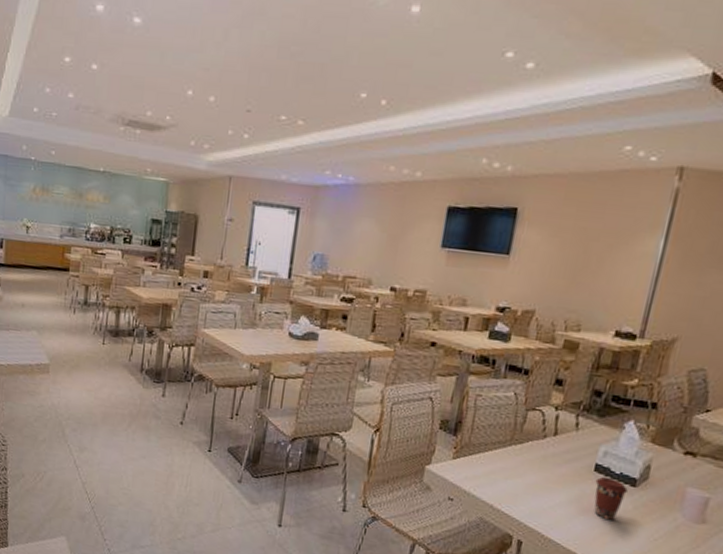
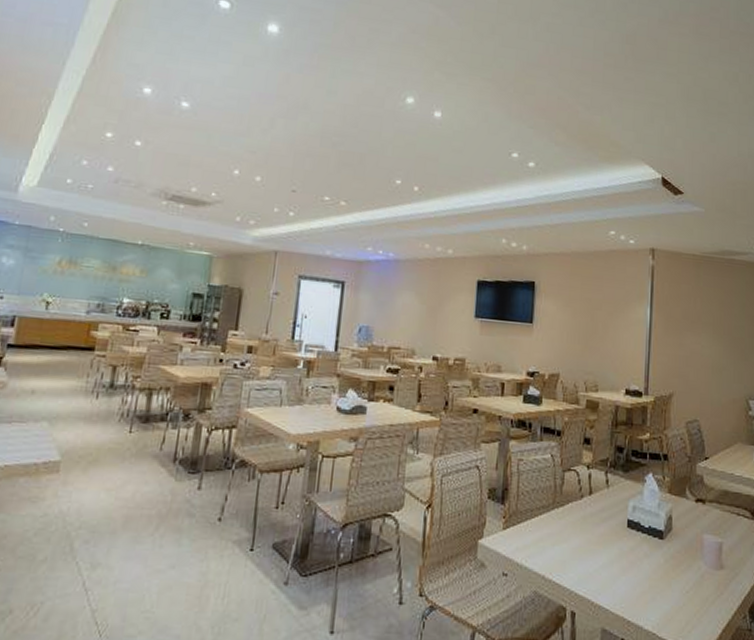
coffee cup: present [594,476,628,520] -> none [630,532,657,576]

